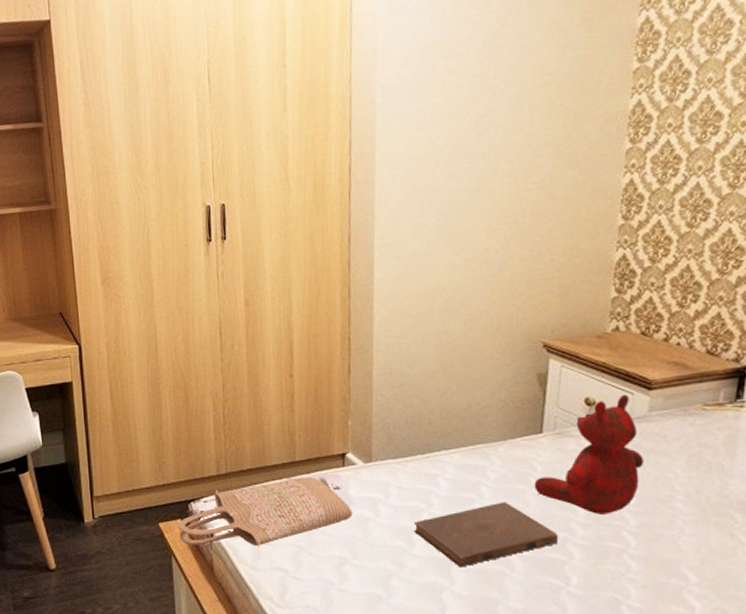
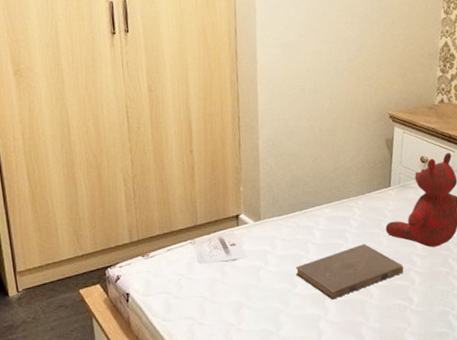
shopping bag: present [177,477,353,549] -> none [96,237,247,306]

